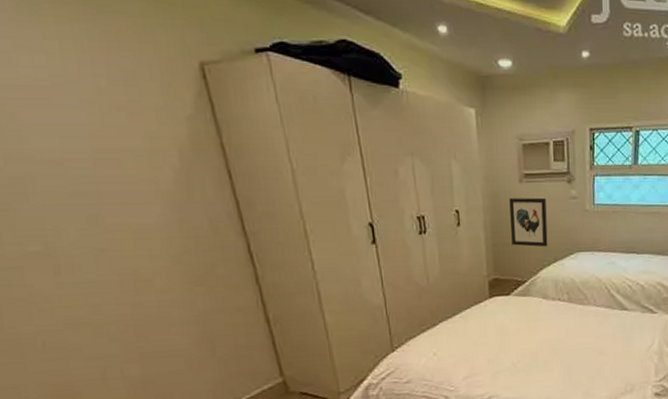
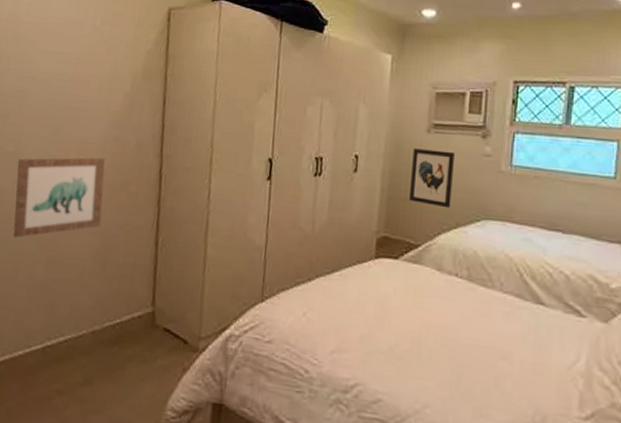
wall art: none [53,244,195,343] -> present [13,157,105,238]

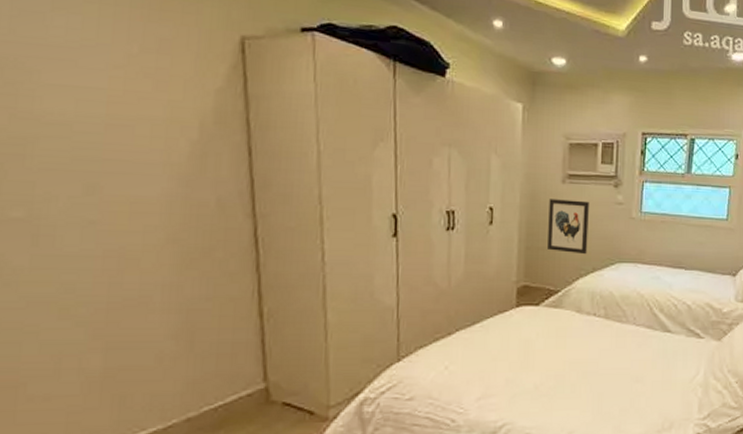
wall art: present [13,157,105,238] -> none [34,220,180,326]

